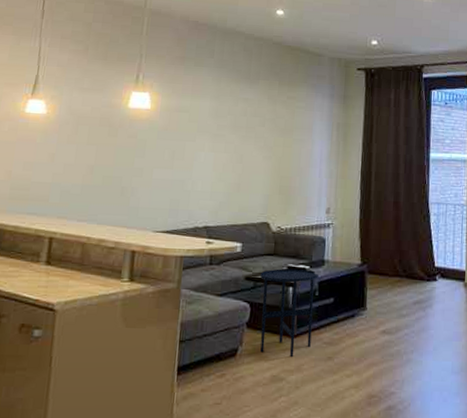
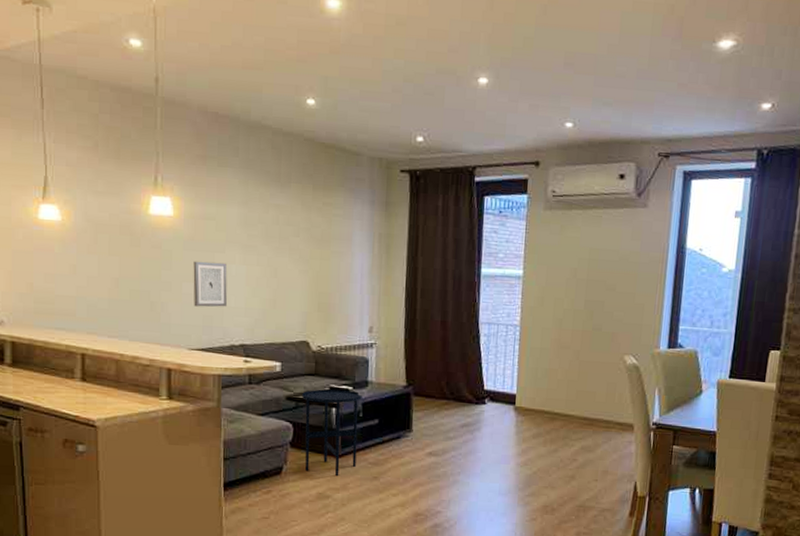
wall art: none [162,149,197,192] -> present [193,261,227,307]

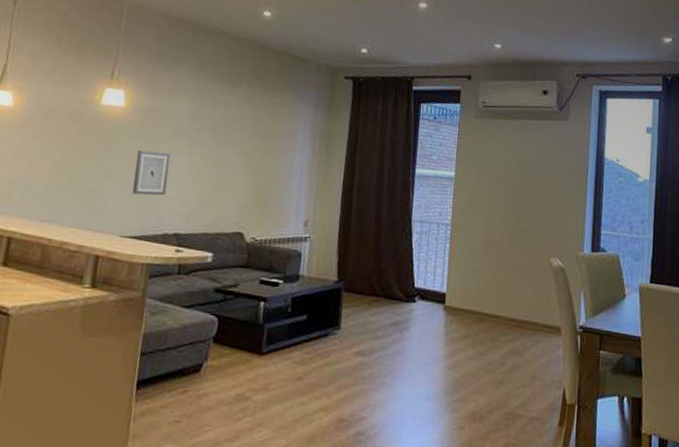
side table: present [302,388,362,476] -> none [226,281,292,375]

